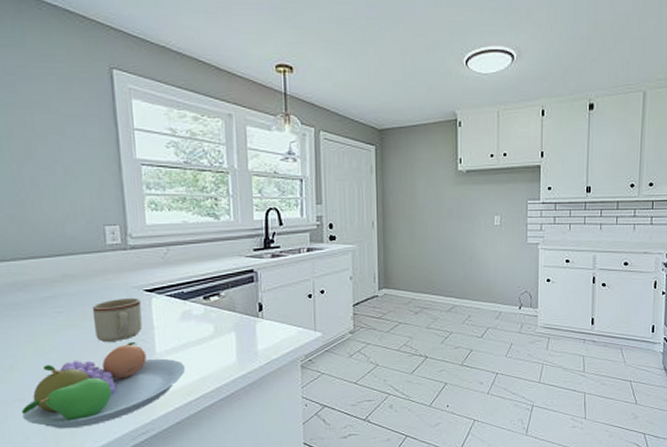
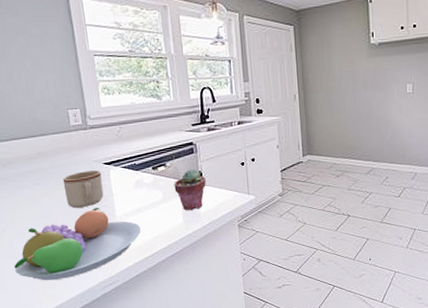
potted succulent: none [228,300,266,348] -> present [174,169,206,211]

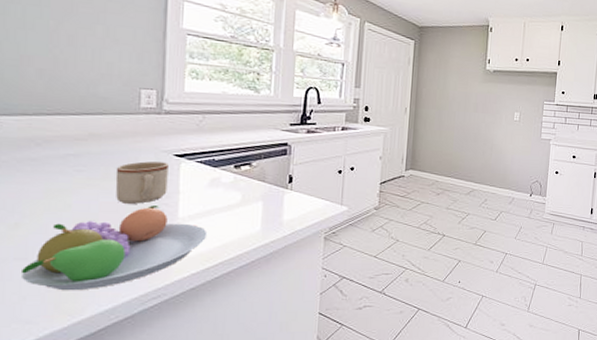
potted succulent: present [174,169,206,211] -> none [257,171,296,218]

